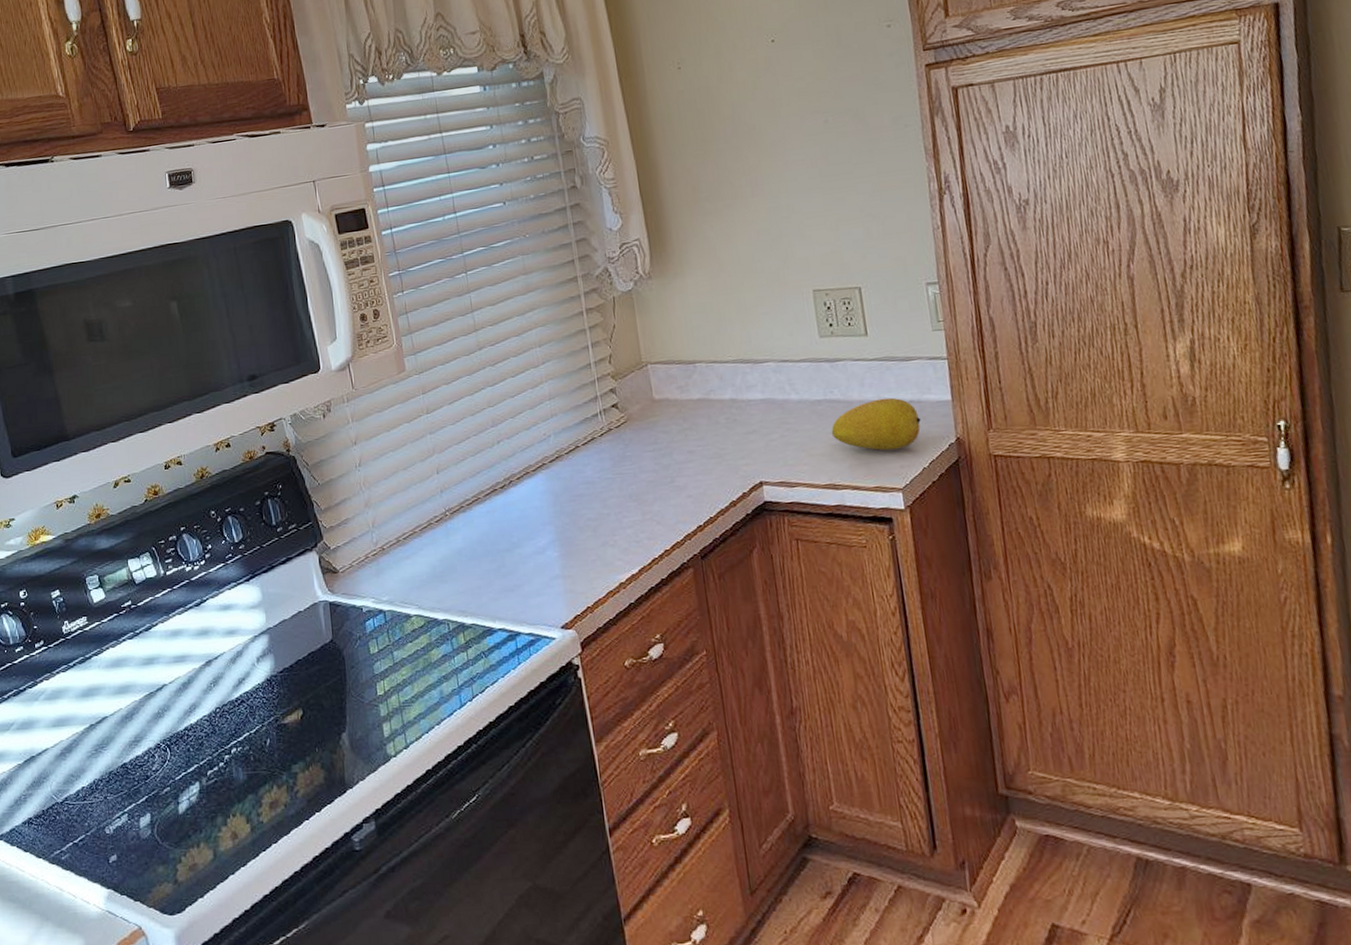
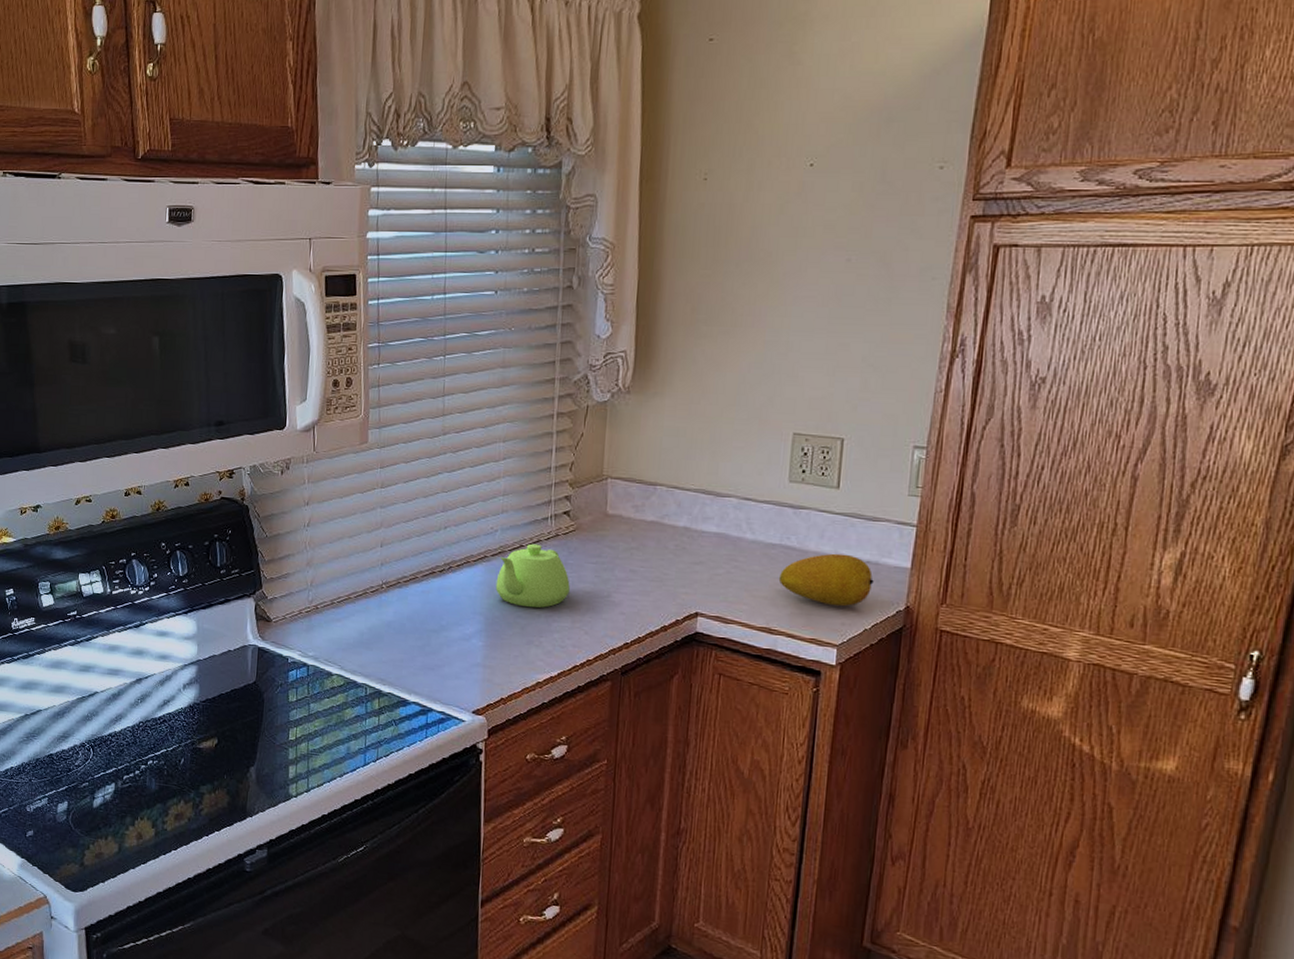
teapot: none [559,442,634,509] -> present [495,543,570,609]

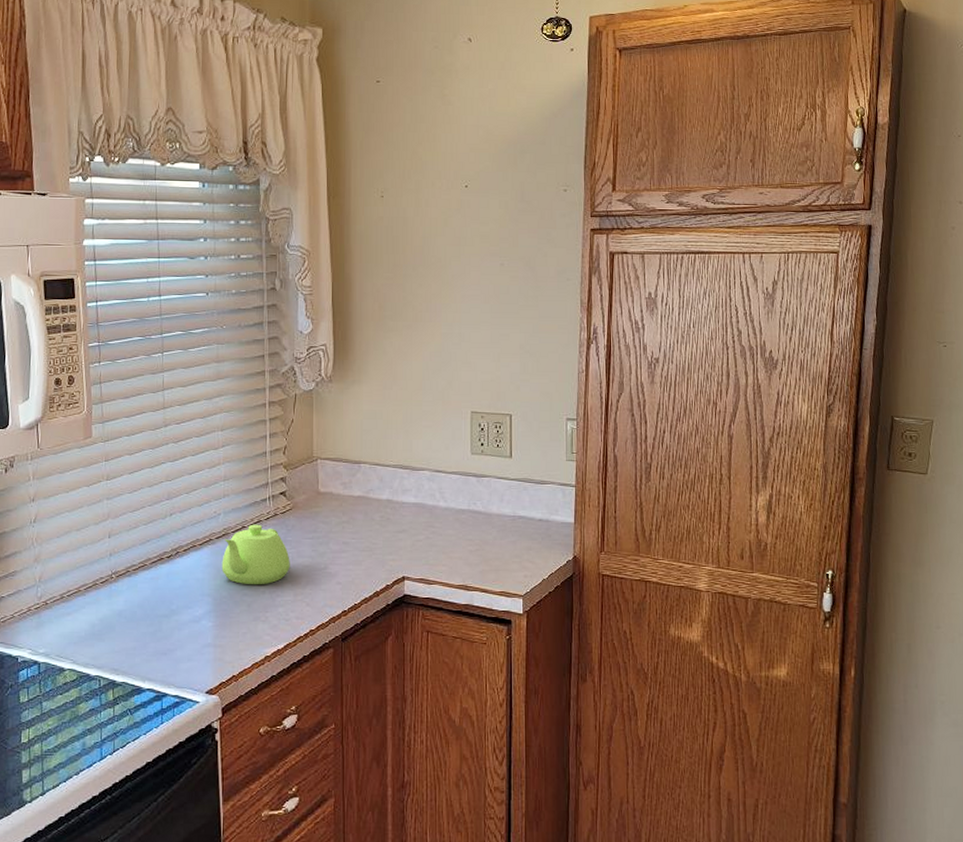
fruit: present [778,553,874,607] -> none [470,514,546,561]

